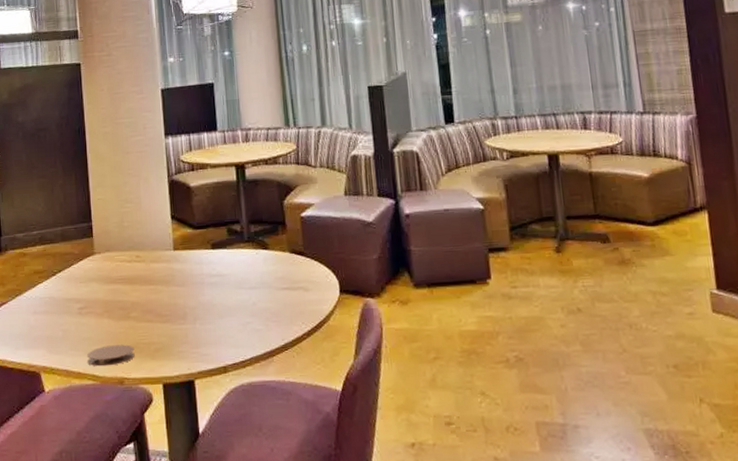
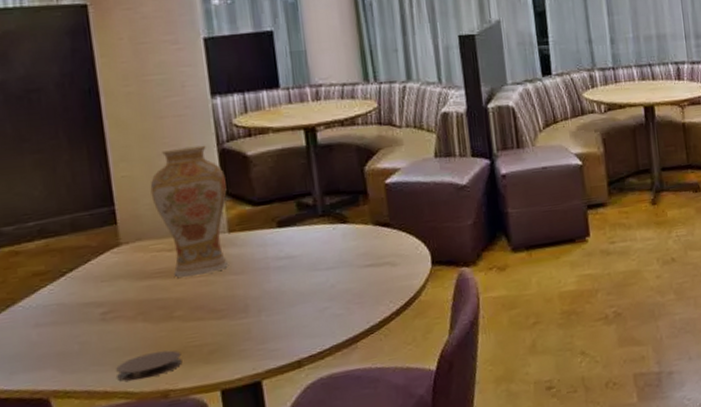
vase: none [117,176,174,285] -> present [150,145,228,278]

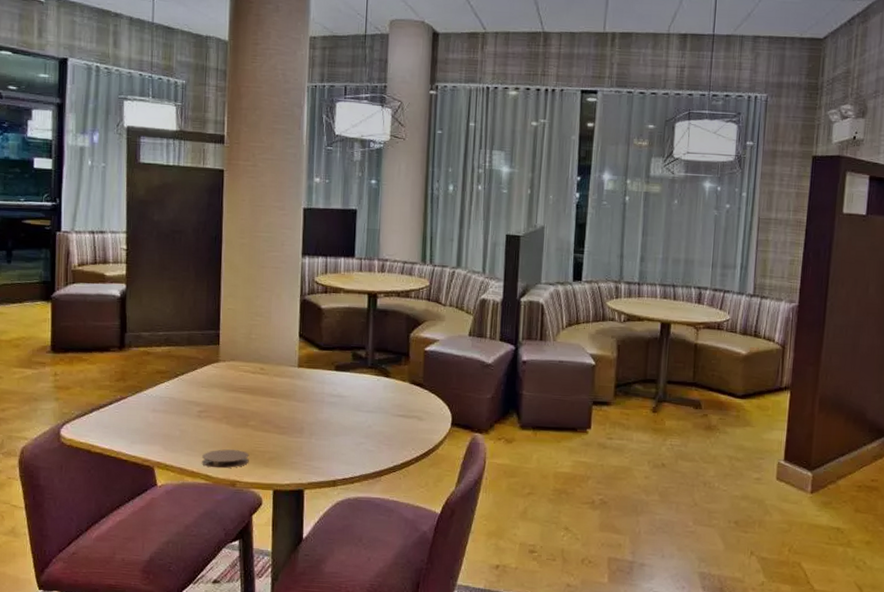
vase: present [150,145,228,278] -> none [246,293,302,397]

